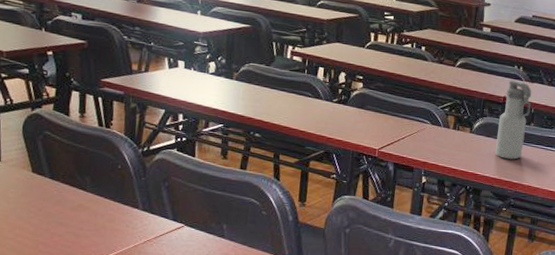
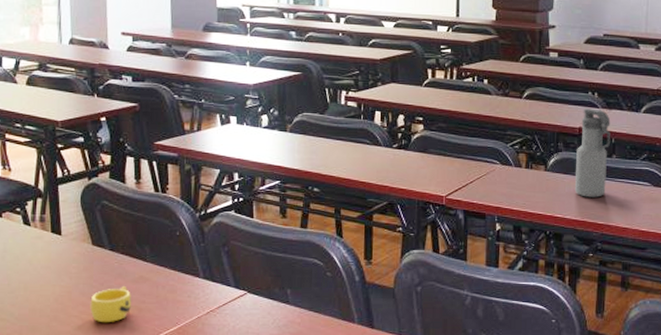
cup: none [26,213,70,247] -> present [90,286,132,323]

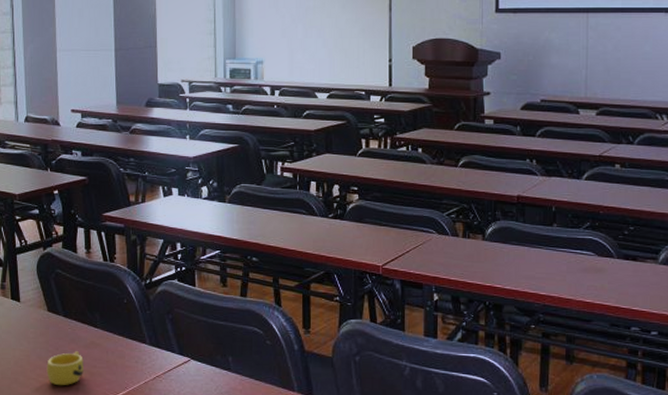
water bottle: present [574,108,611,198] -> none [514,176,550,267]

